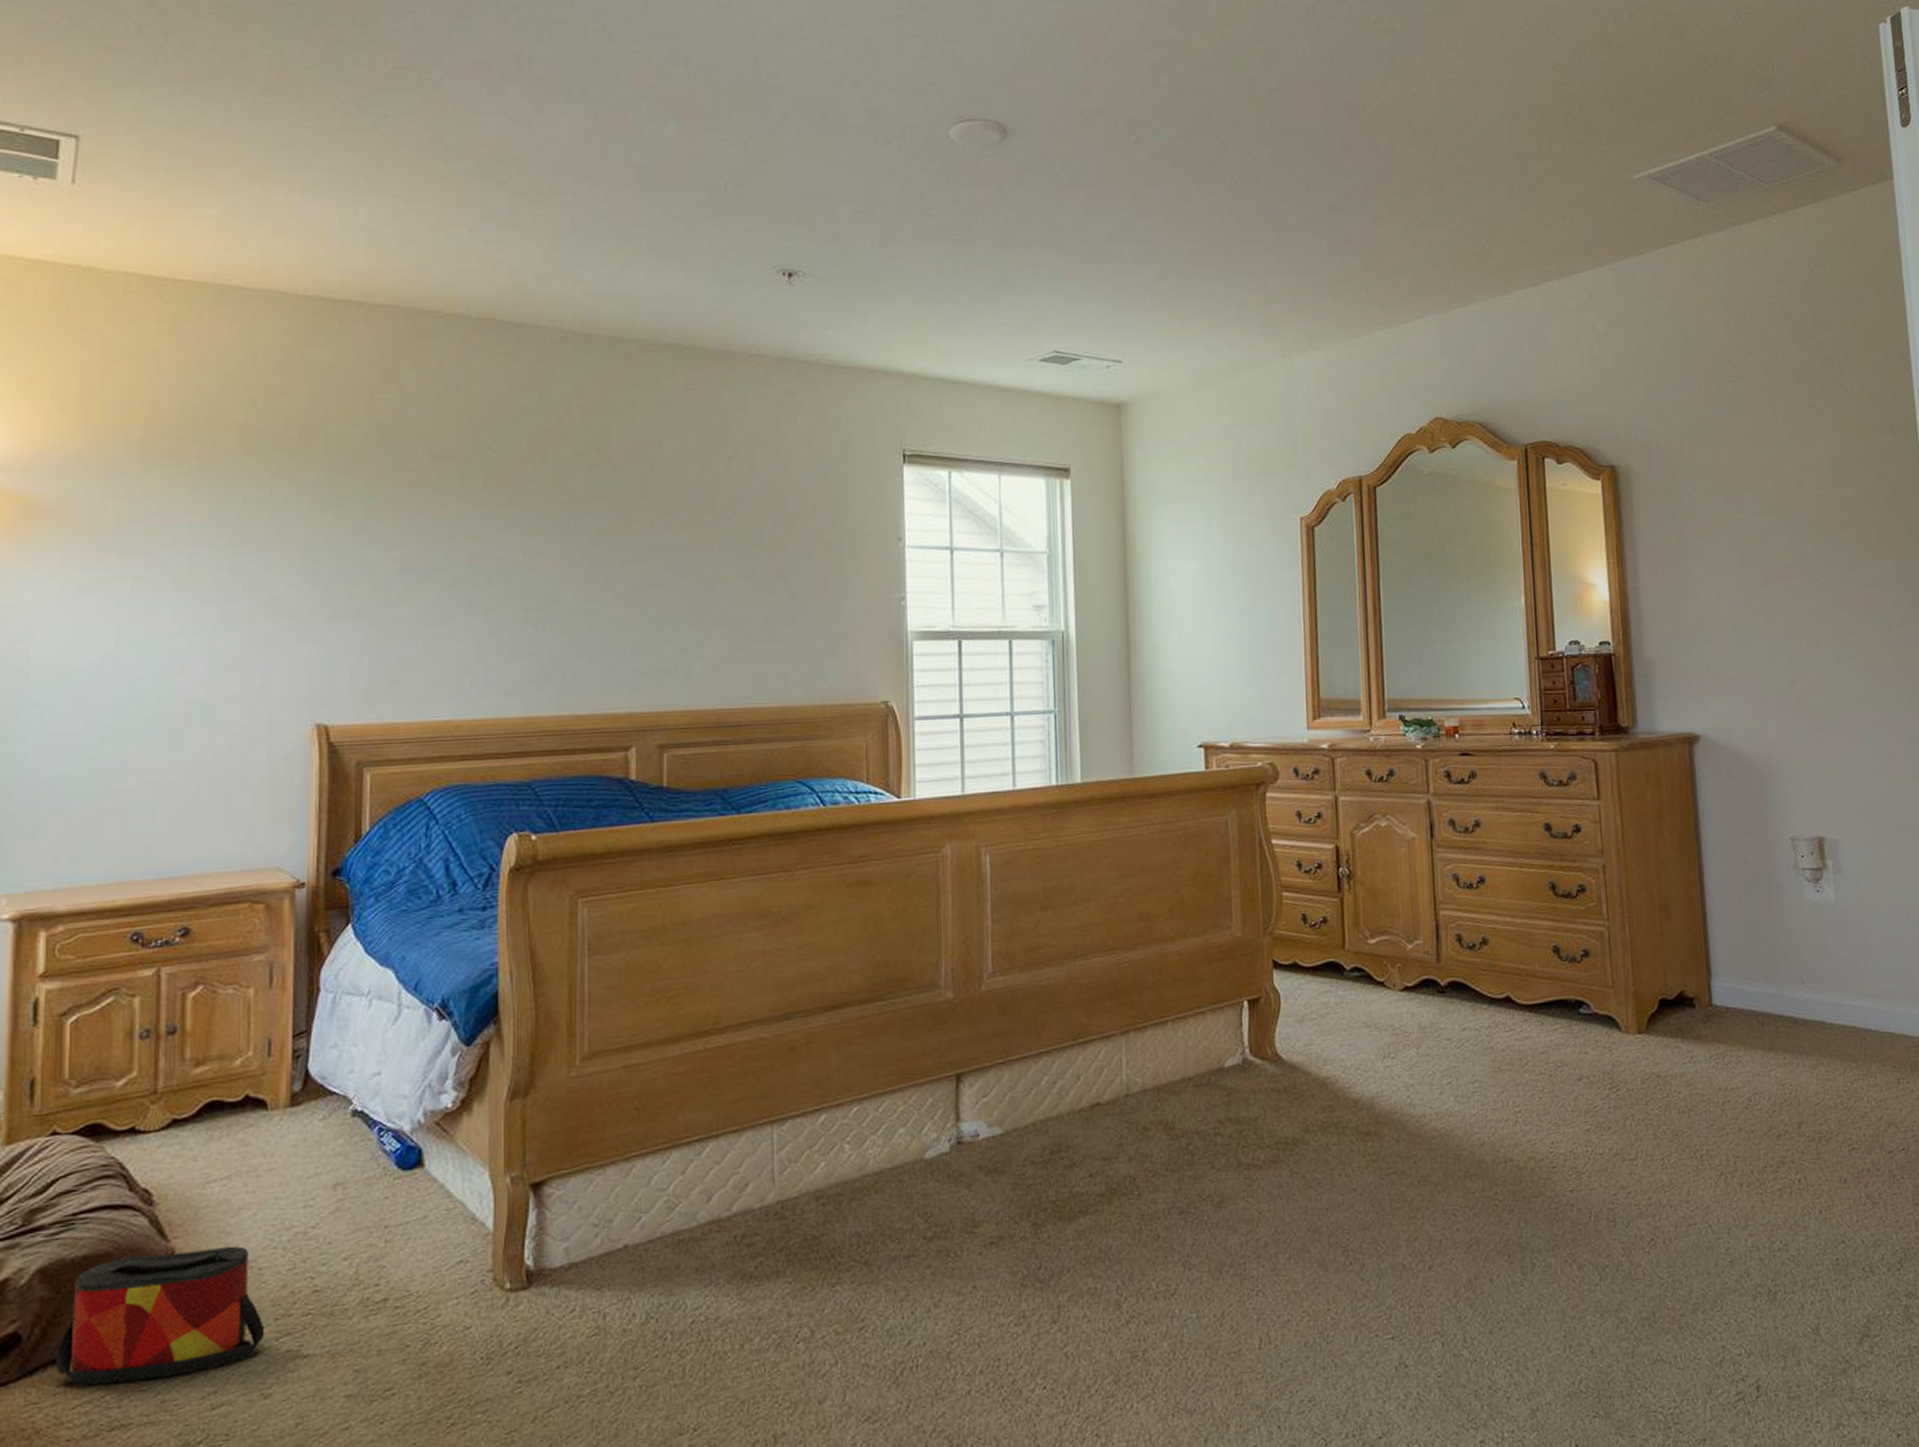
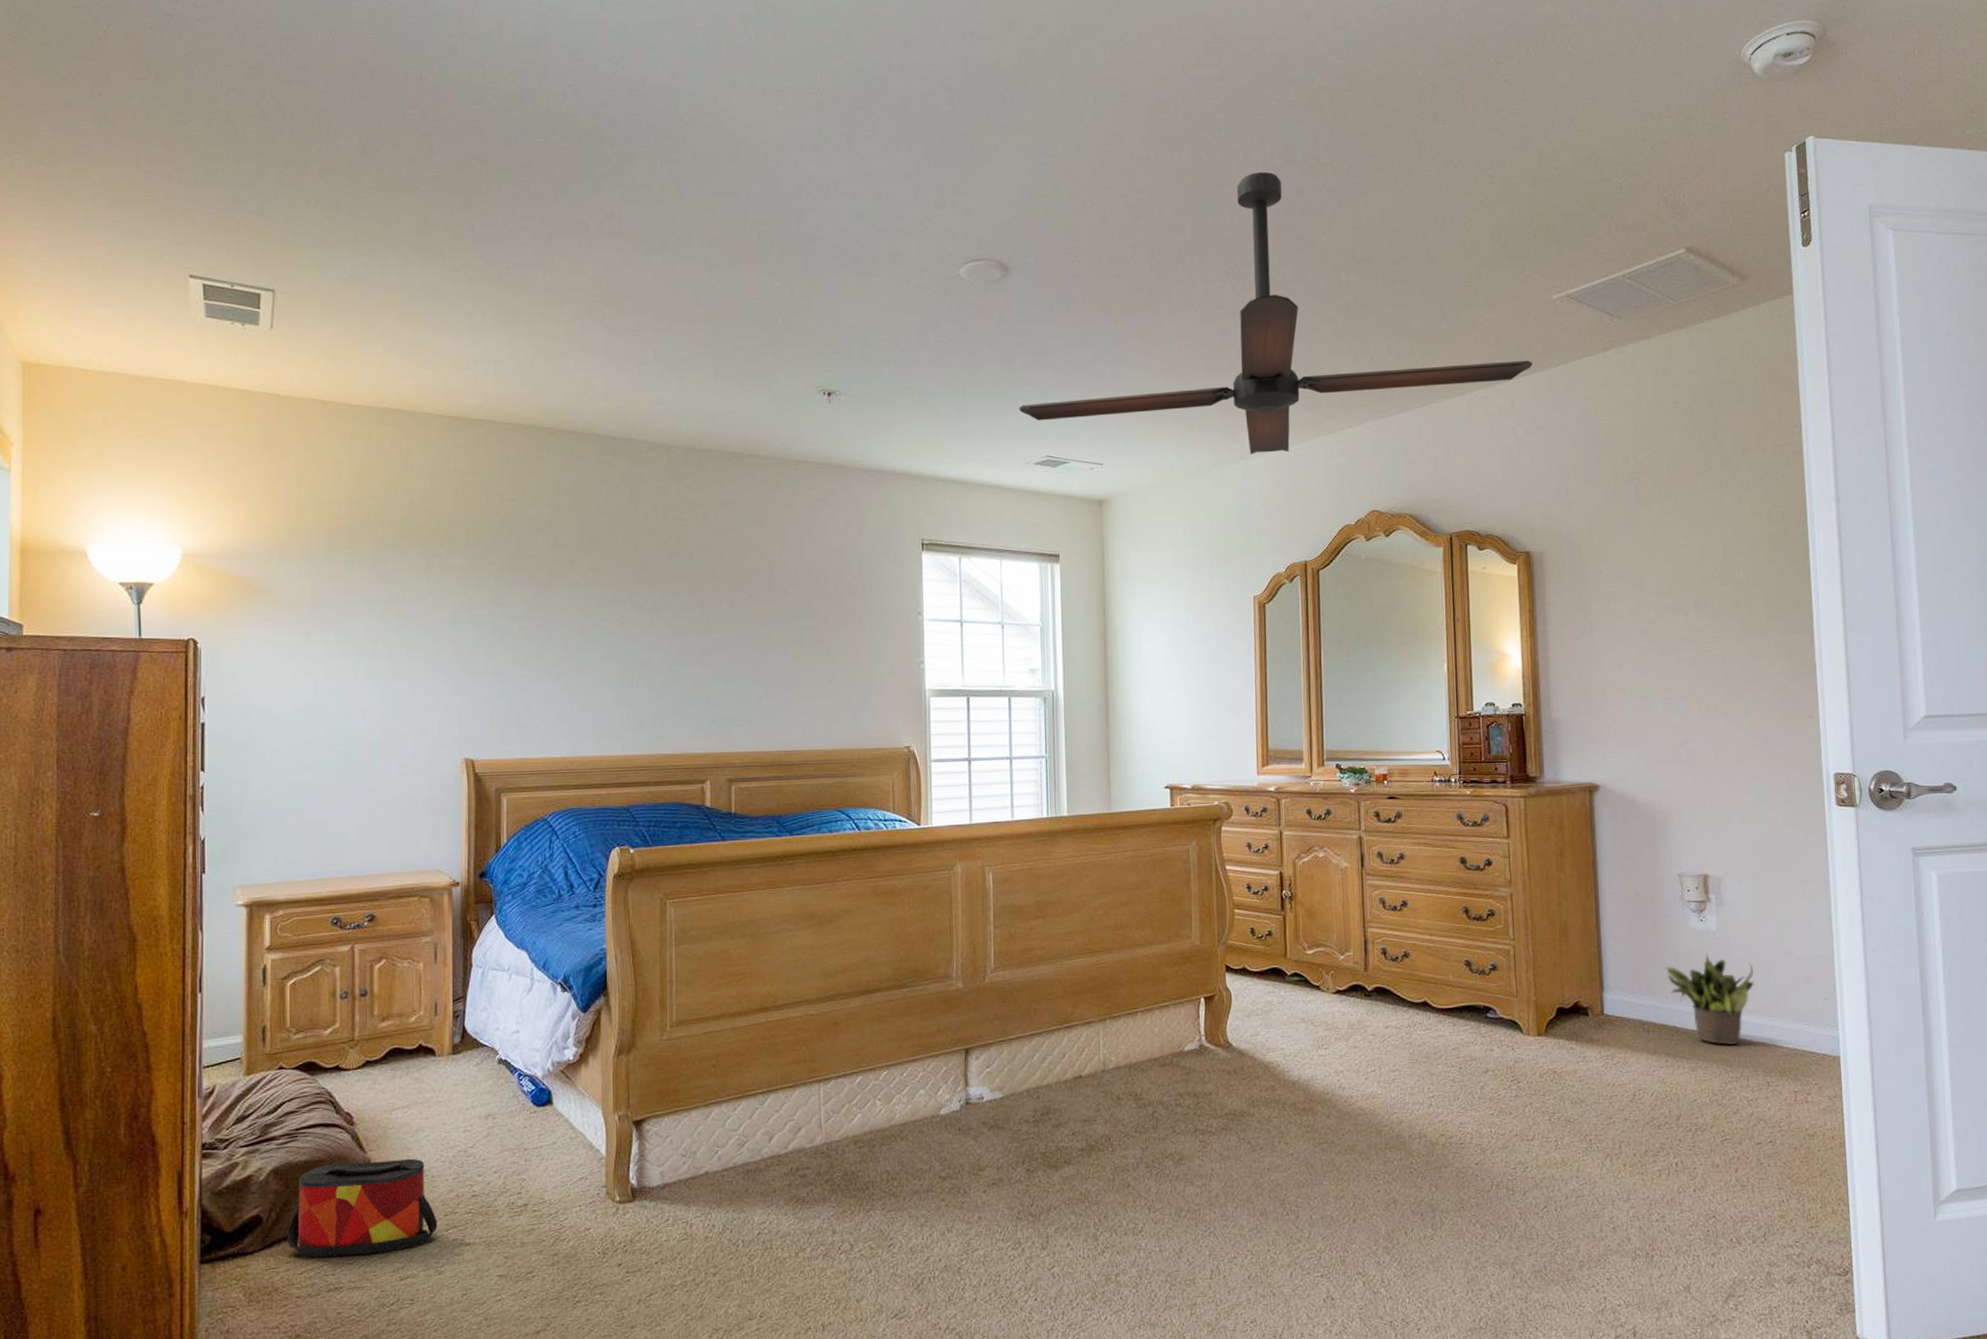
ceiling fan: none [1020,27,1613,352] -> present [1018,171,1533,454]
potted plant: none [1778,929,1878,1037] -> present [1664,953,1754,1045]

